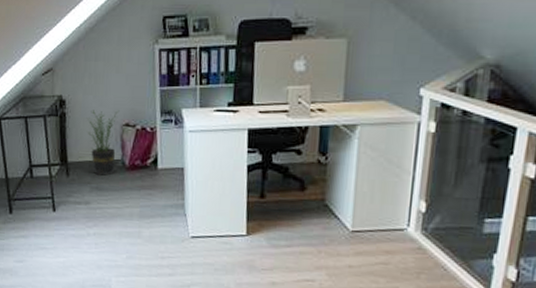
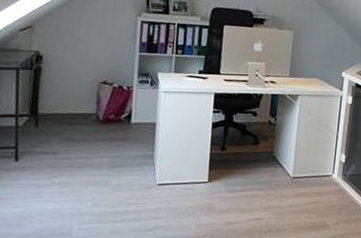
potted plant: present [87,109,120,176] -> none [63,66,99,128]

